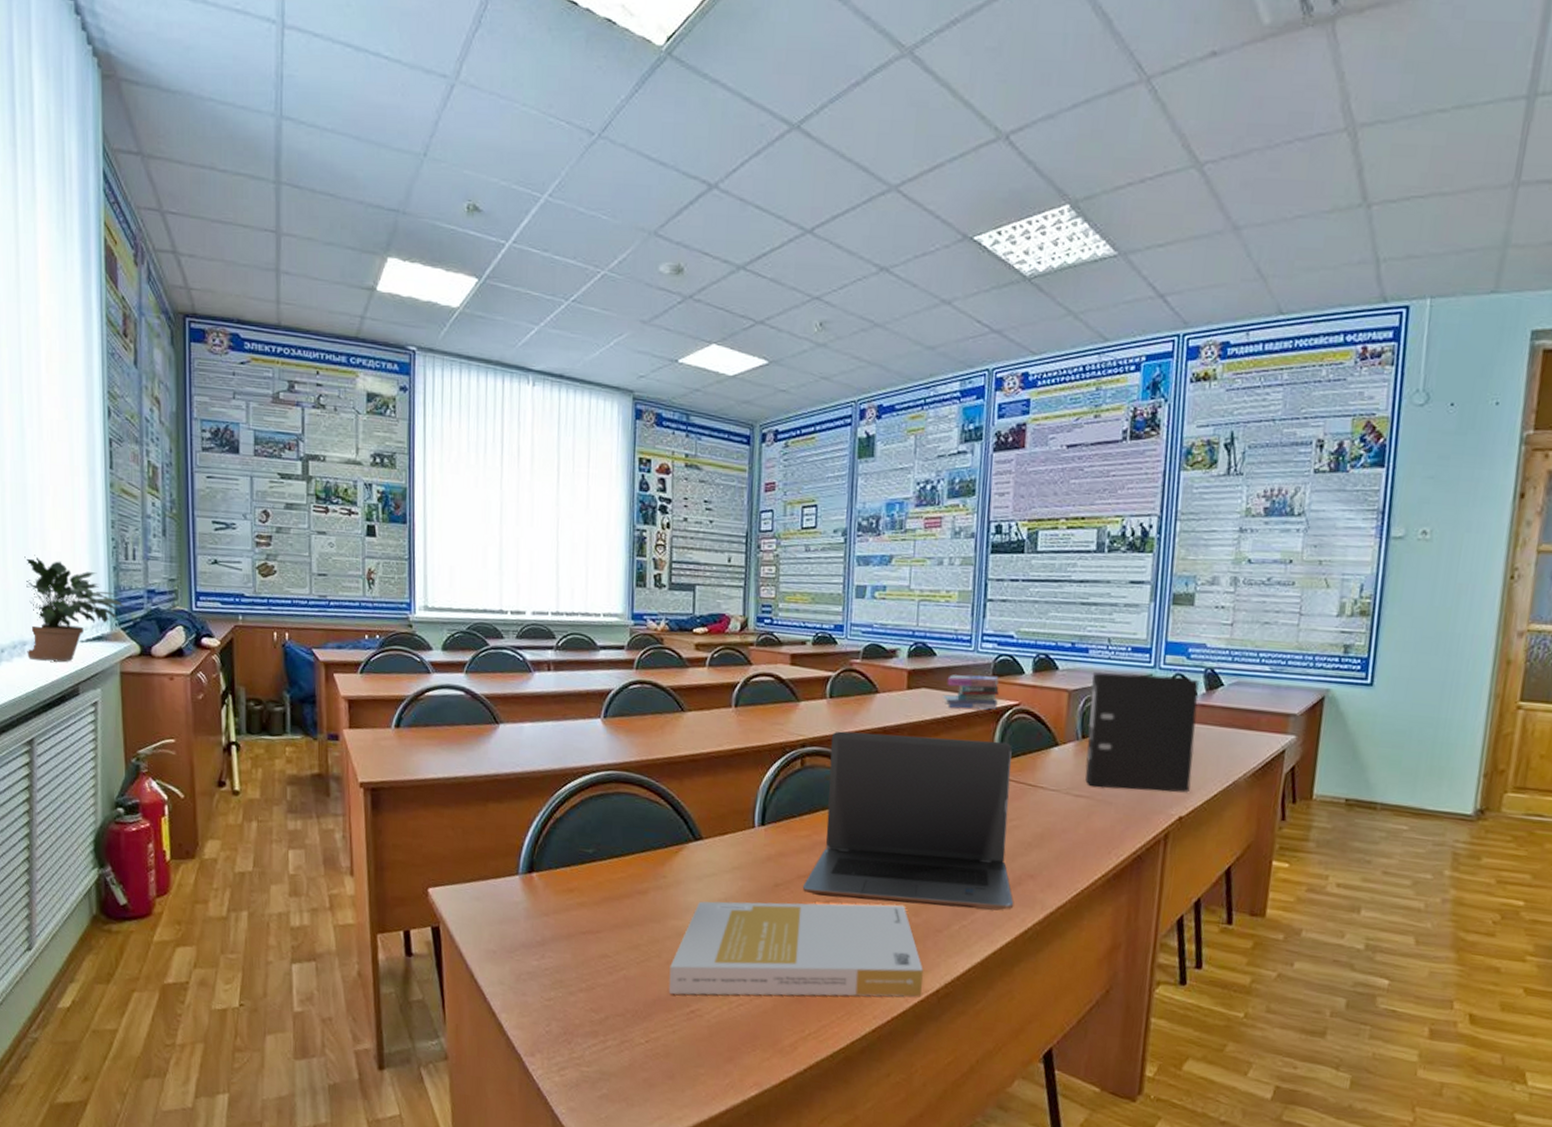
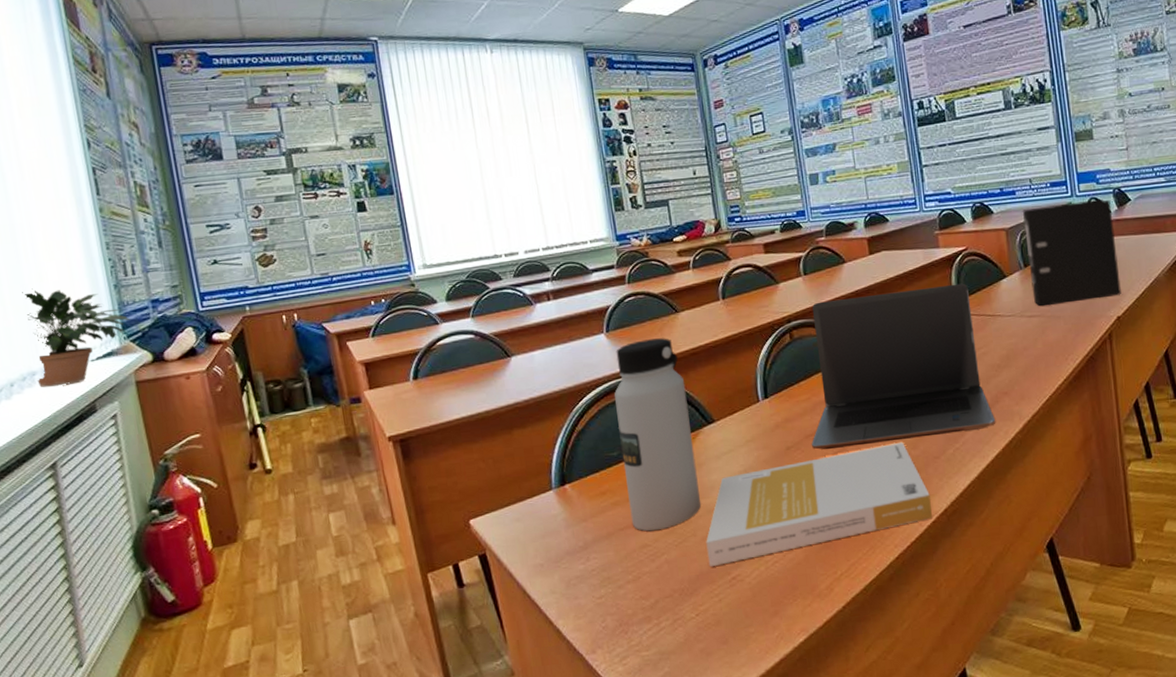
water bottle: none [595,734,678,943] -> present [614,338,701,531]
books: present [942,674,999,710] -> none [901,228,949,263]

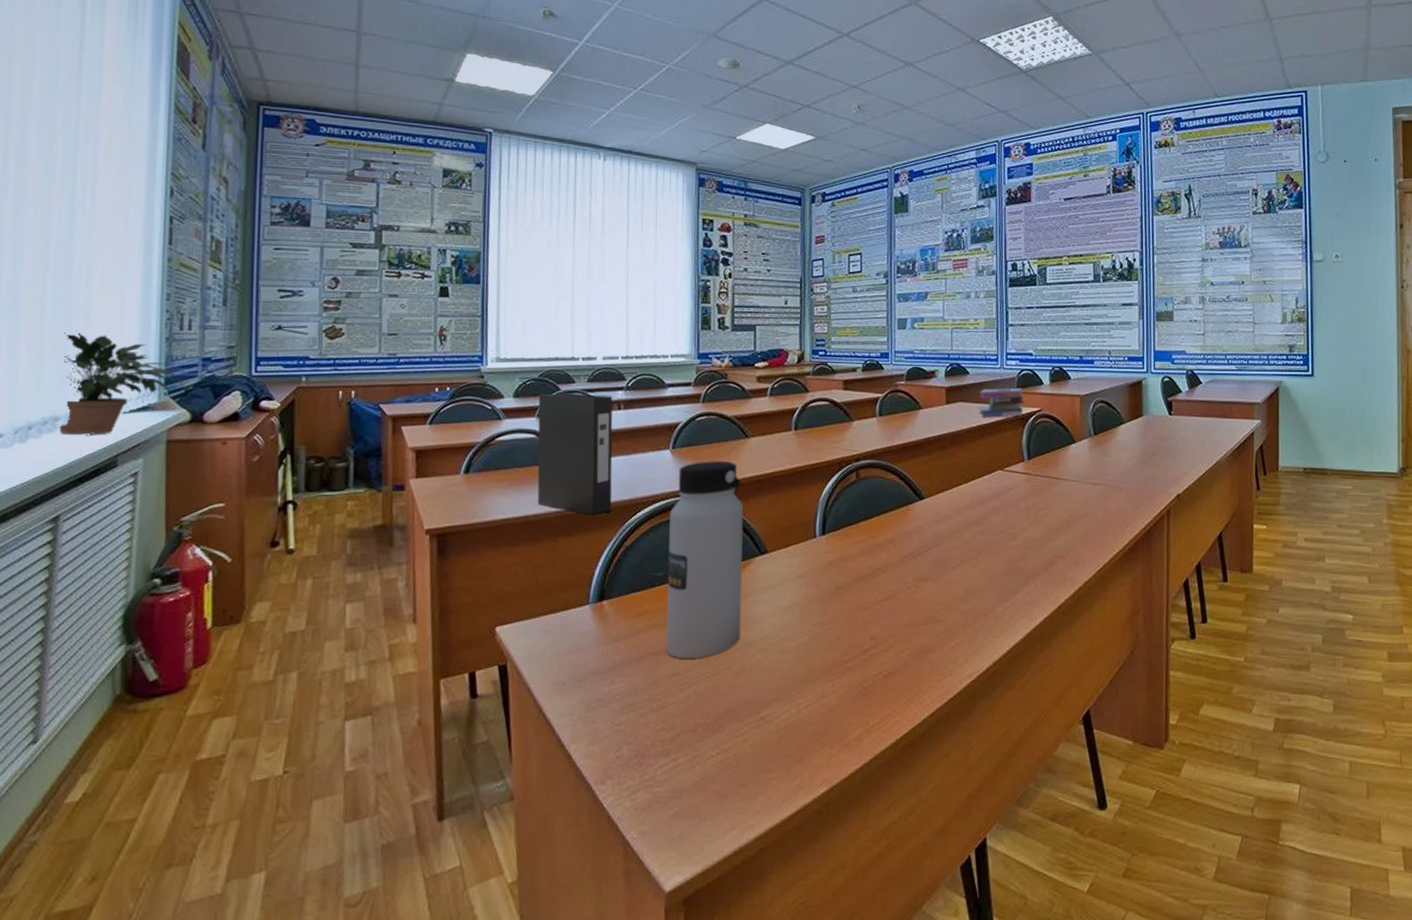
binder: none [470,288,558,406] -> present [537,392,613,515]
book: present [706,441,933,567] -> none [738,594,974,704]
laptop computer: present [811,283,996,450] -> none [861,443,1048,595]
books: none [901,228,949,263] -> present [976,387,1023,418]
binder: present [1022,198,1121,306] -> none [1098,377,1184,476]

